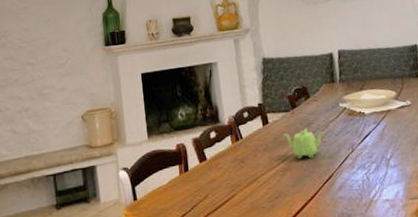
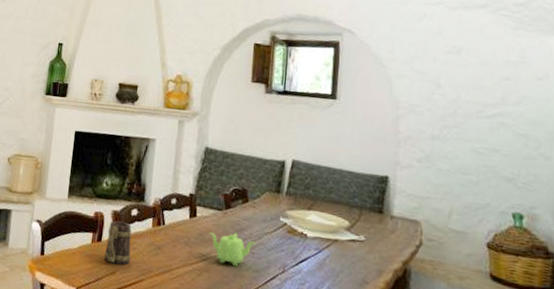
mug: none [192,146,219,189] -> present [104,220,132,265]

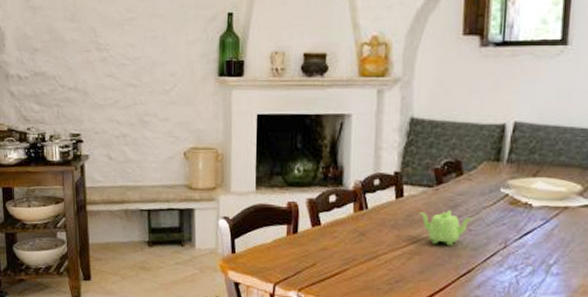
mug: present [104,220,132,265] -> none [301,209,332,256]

